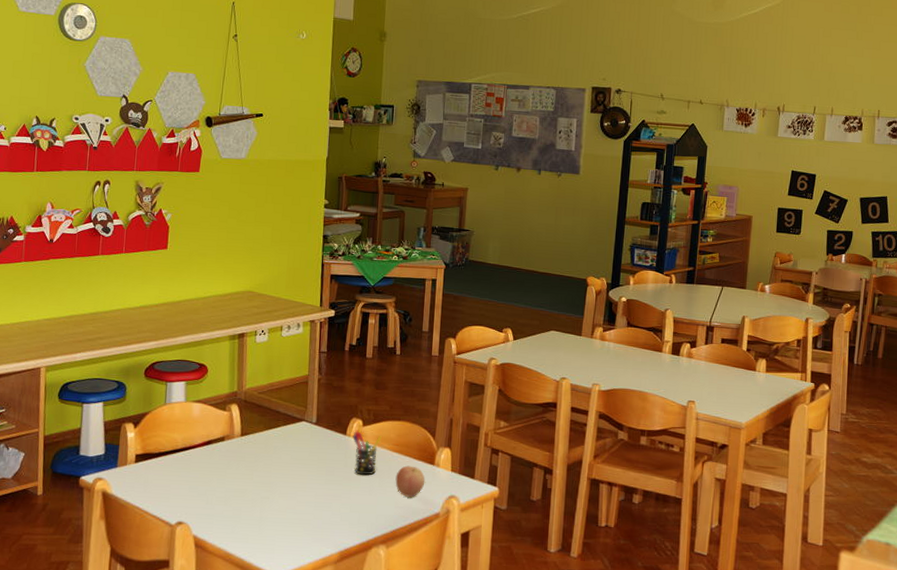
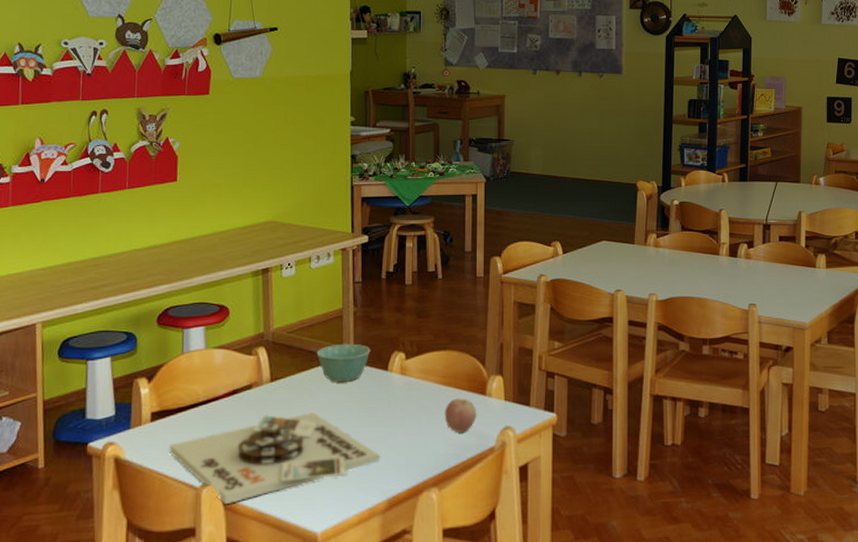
board game: none [149,465,335,543] -> present [168,412,380,505]
bowl: none [283,407,332,442] -> present [316,343,371,382]
pen holder: present [353,430,382,476] -> none [395,364,427,413]

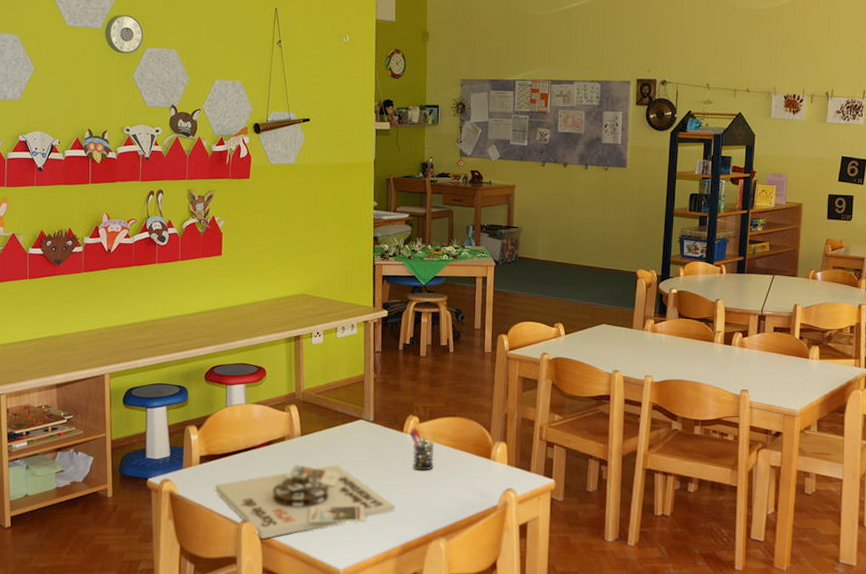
bowl: present [316,343,371,382] -> none [340,406,389,440]
pen holder: none [395,364,427,413] -> present [410,427,438,471]
apple: present [444,398,477,432] -> none [453,460,482,491]

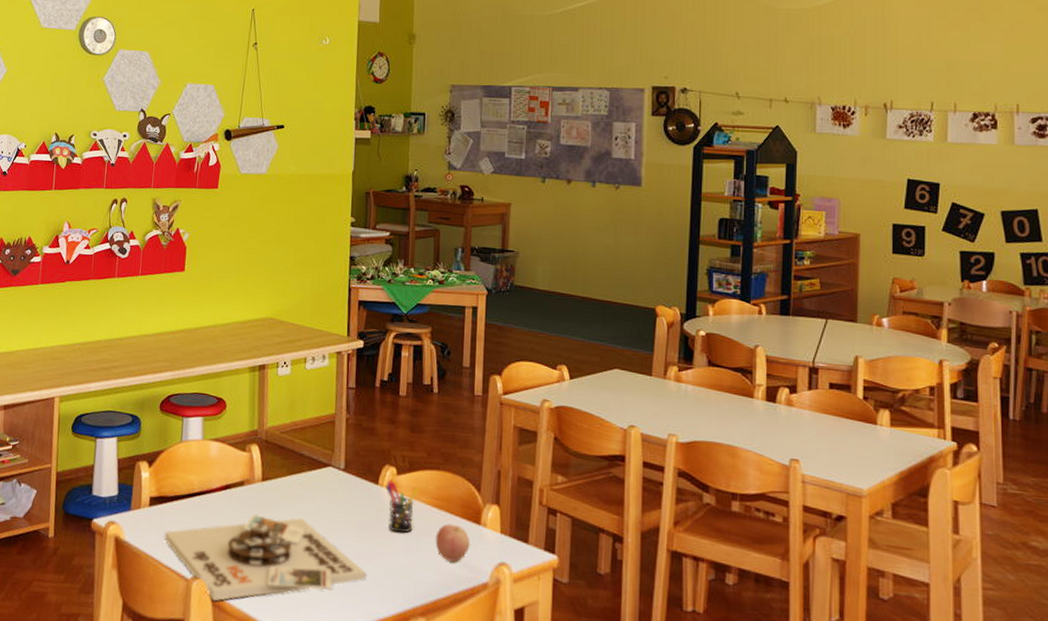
apple: none [453,460,482,491] -> present [435,523,470,562]

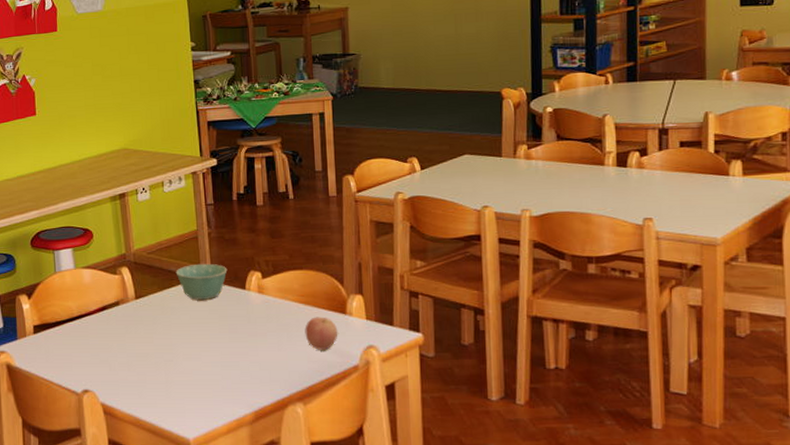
board game: present [164,513,367,602] -> none [51,328,244,410]
bowl: none [307,450,362,491] -> present [175,263,228,300]
pen holder: present [386,479,419,533] -> none [253,283,284,330]

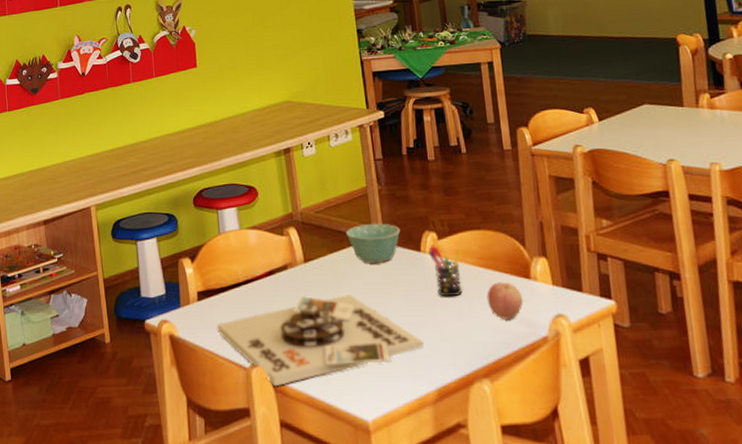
board game: none [51,328,244,410] -> present [216,294,424,387]
pen holder: none [253,283,284,330] -> present [428,245,463,297]

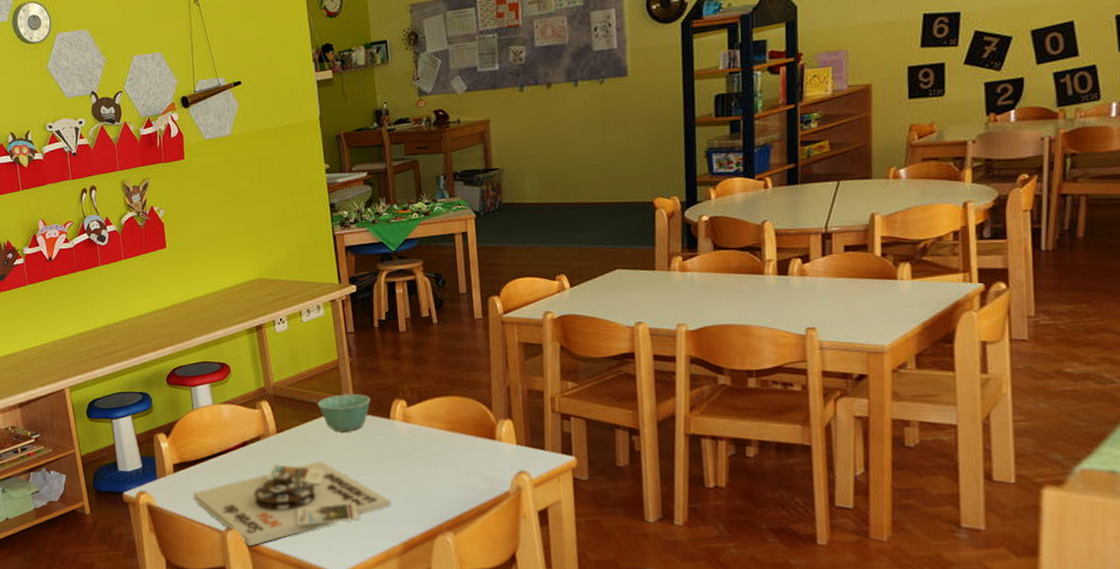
pen holder: present [428,245,463,297] -> none [398,412,431,460]
apple: present [486,282,523,319] -> none [453,443,488,478]

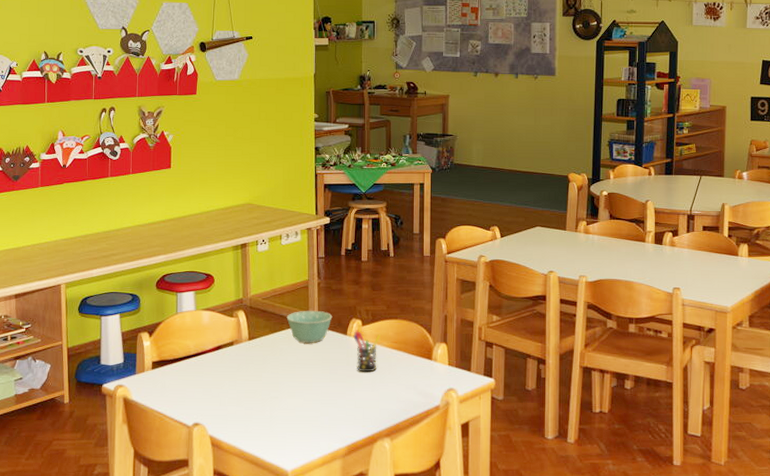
board game: present [192,461,391,547] -> none [166,367,340,442]
pen holder: none [398,412,431,460] -> present [353,330,381,373]

